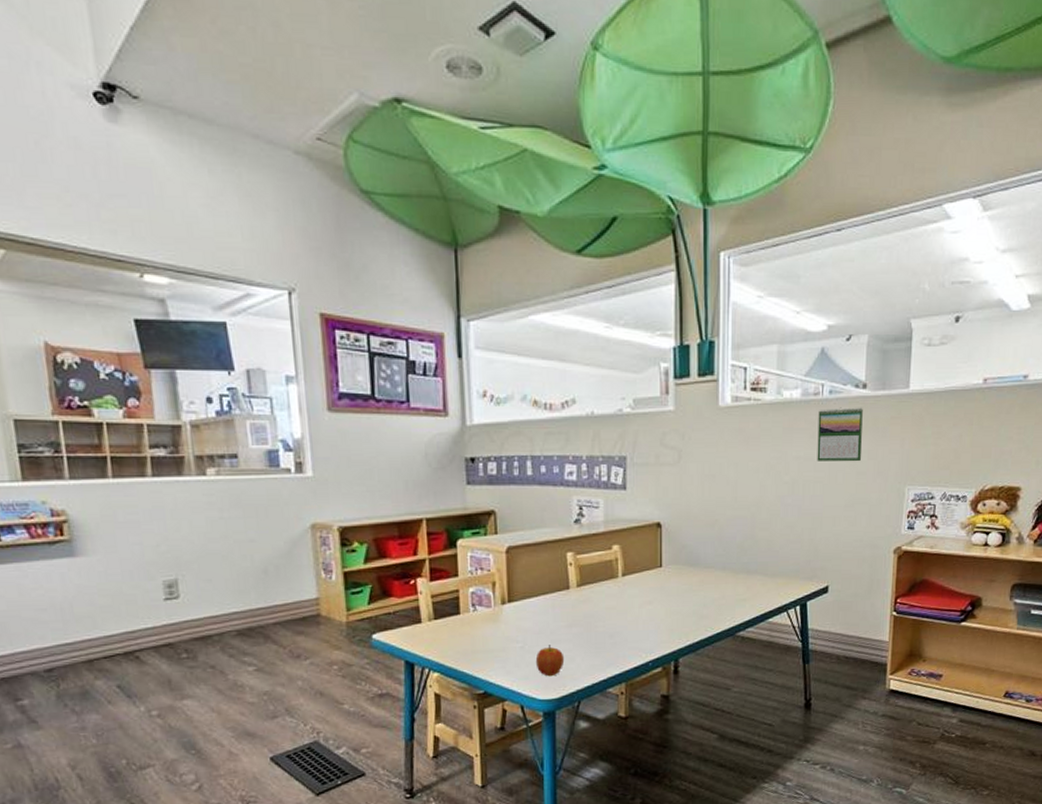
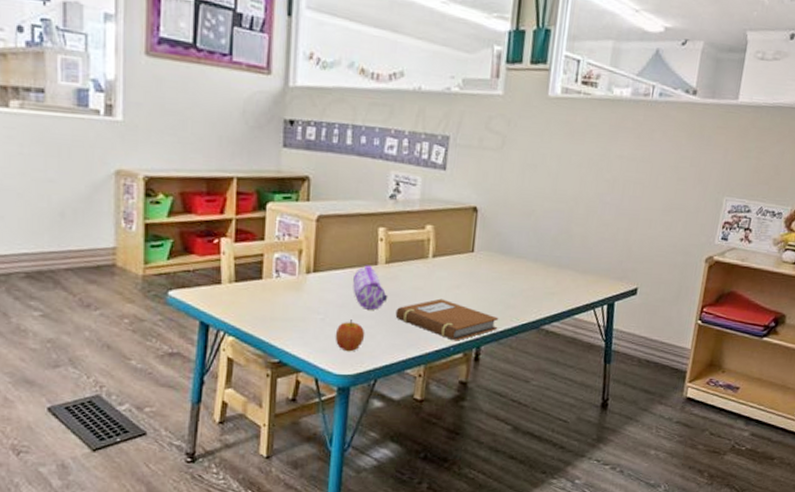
pencil case: none [546,590,583,634] -> present [352,265,388,310]
notebook: none [592,616,694,656] -> present [395,298,499,341]
calendar: present [817,407,863,462] -> none [639,110,691,168]

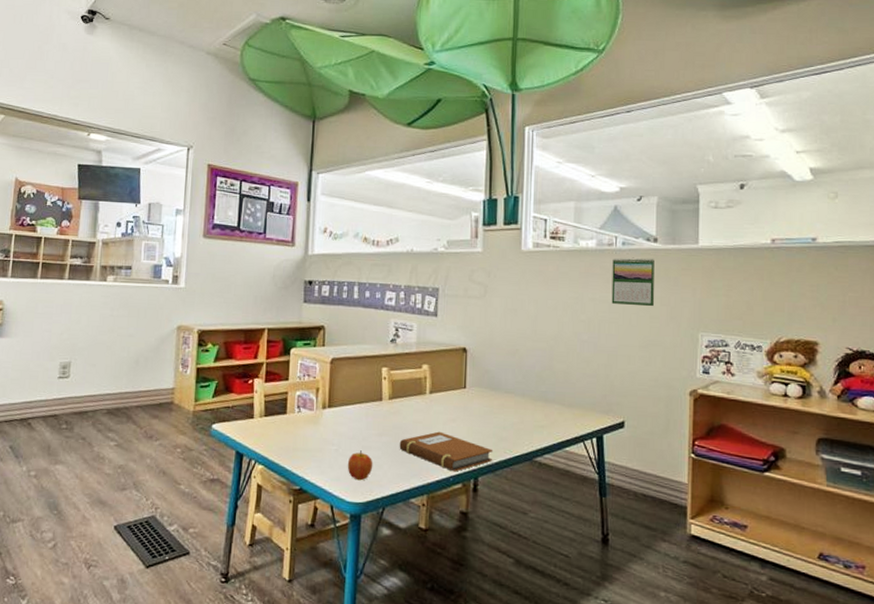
pencil case: present [352,265,388,310] -> none [361,401,392,442]
calendar: none [639,110,691,168] -> present [611,257,655,307]

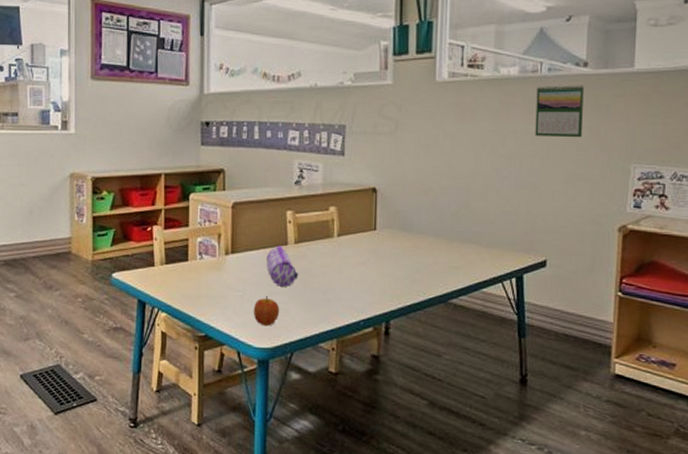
pencil case: none [361,401,392,442] -> present [266,245,299,287]
notebook: present [399,431,493,472] -> none [306,275,406,316]

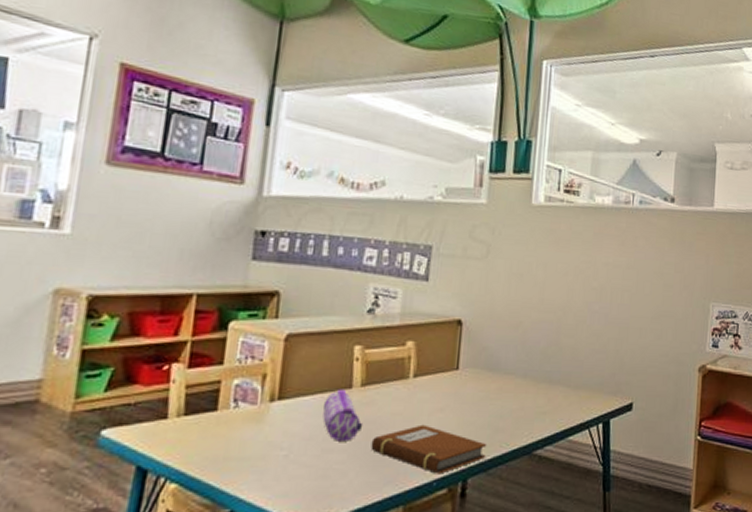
apple: present [253,296,280,326] -> none [299,454,336,495]
notebook: none [306,275,406,316] -> present [370,424,487,474]
calendar: present [535,84,584,138] -> none [625,217,671,274]

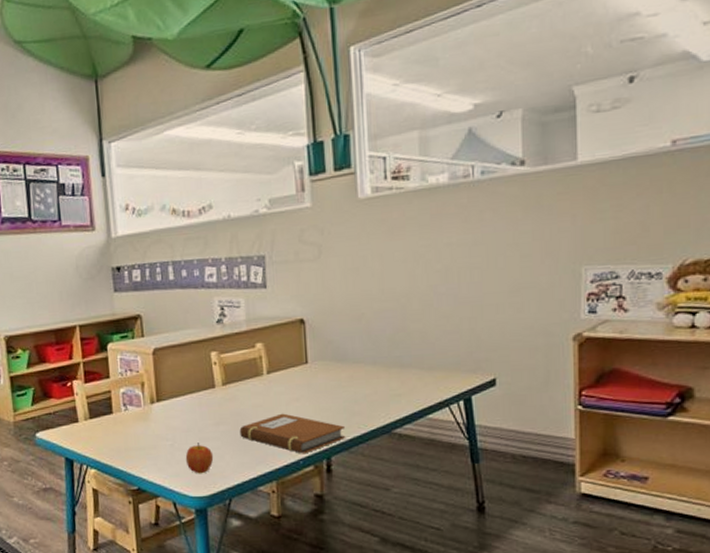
apple: none [299,454,336,495] -> present [185,443,214,474]
pencil case: present [322,389,363,441] -> none [193,389,230,432]

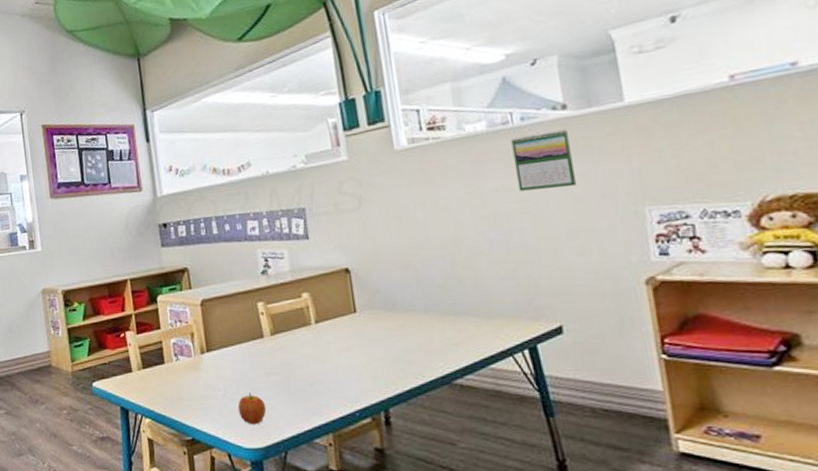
notebook: present [239,413,346,454] -> none [291,363,403,406]
calendar: none [470,185,525,246] -> present [511,129,578,191]

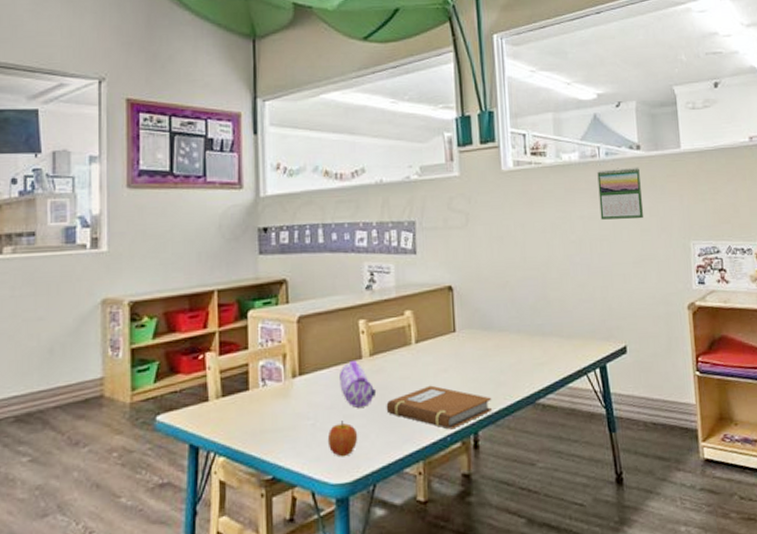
pencil case: none [243,339,281,382] -> present [338,360,377,408]
notebook: none [291,363,403,406] -> present [386,385,493,430]

